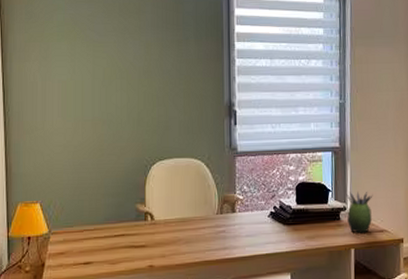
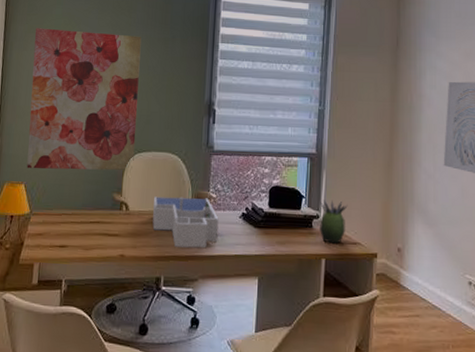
wall art: none [36,36,156,187] -> present [26,28,142,171]
desk organizer: none [180,200,248,252] -> present [152,196,219,249]

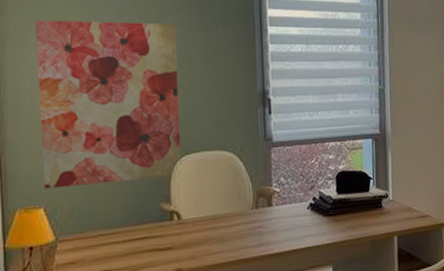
desk organizer: present [152,196,219,249] -> none [210,193,287,250]
succulent plant: present [320,199,348,244] -> none [388,177,415,220]

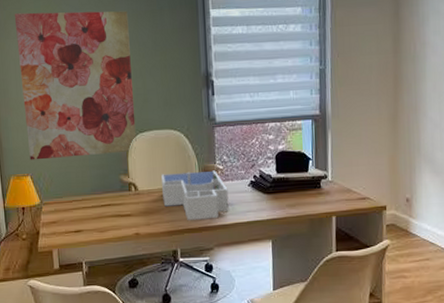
desk organizer: none [210,193,287,250] -> present [161,170,229,220]

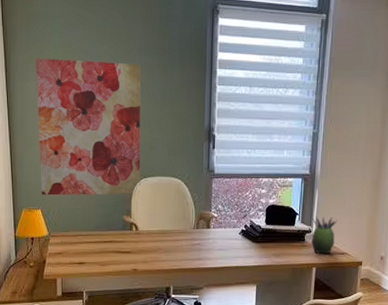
desk organizer: present [161,170,229,220] -> none [161,217,221,262]
succulent plant: none [327,159,355,201] -> present [311,216,338,254]

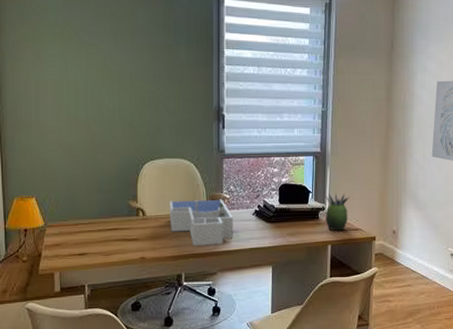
wall art: present [35,58,141,196] -> none [28,36,147,182]
desk organizer: none [161,217,221,262] -> present [170,199,234,246]

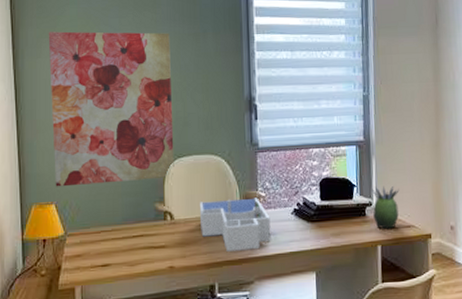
wall art: none [28,36,147,182] -> present [48,31,174,187]

